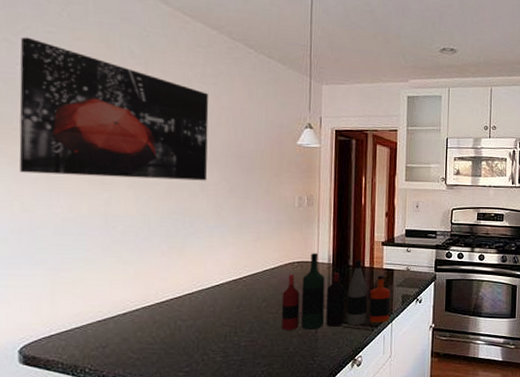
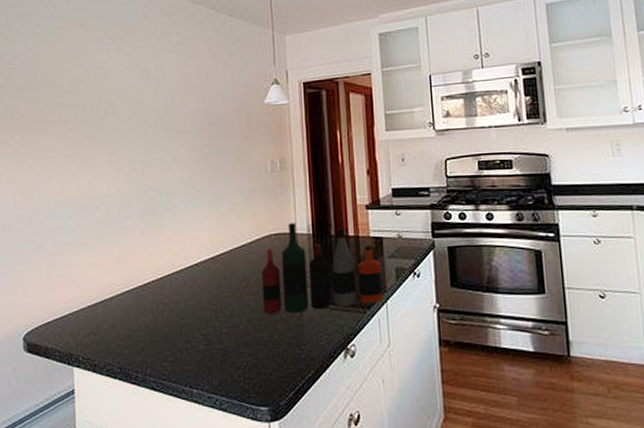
wall art: present [19,37,209,181] -> none [18,33,180,161]

